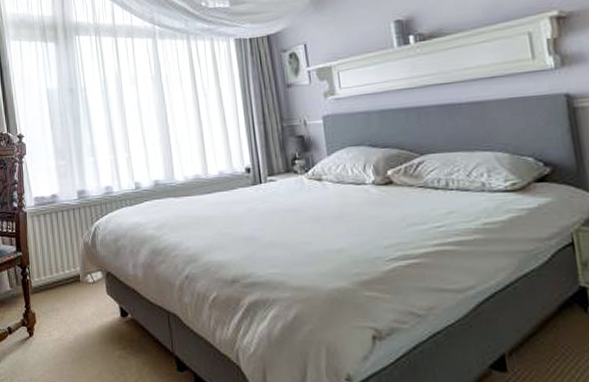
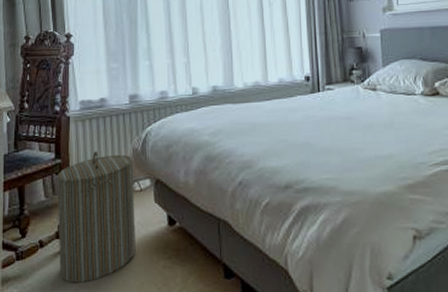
laundry hamper: none [19,245,93,368] -> present [57,151,136,283]

